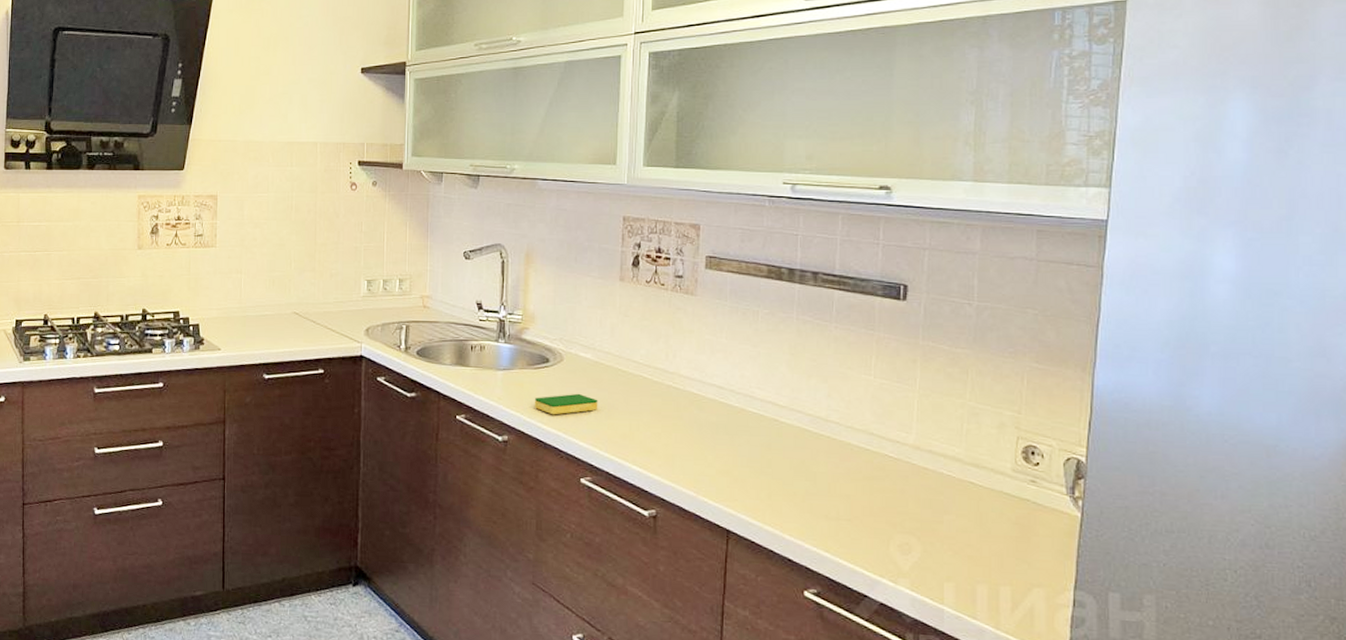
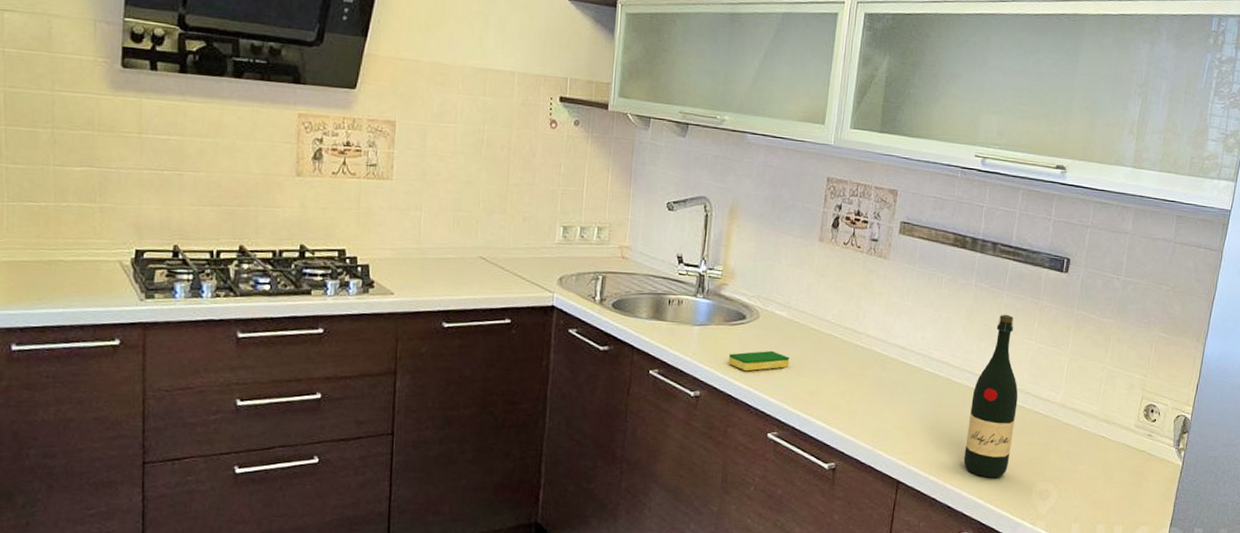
wine bottle: none [802,348,861,529] -> present [963,314,1018,478]

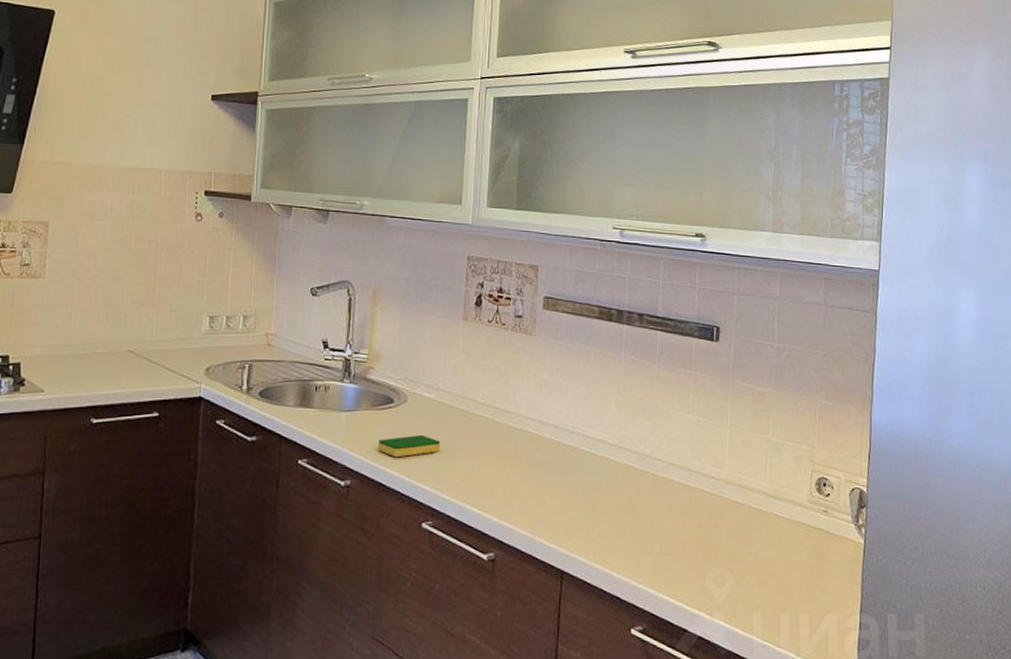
wine bottle: present [963,314,1018,478] -> none [629,387,681,565]

